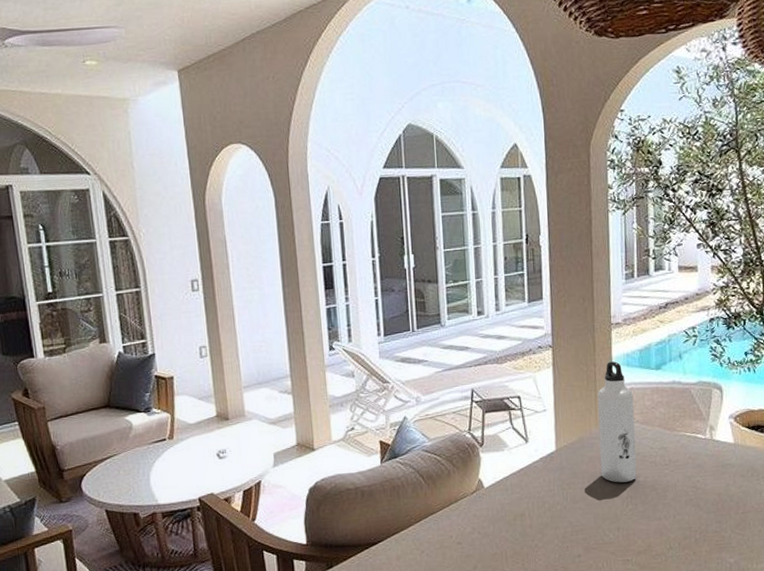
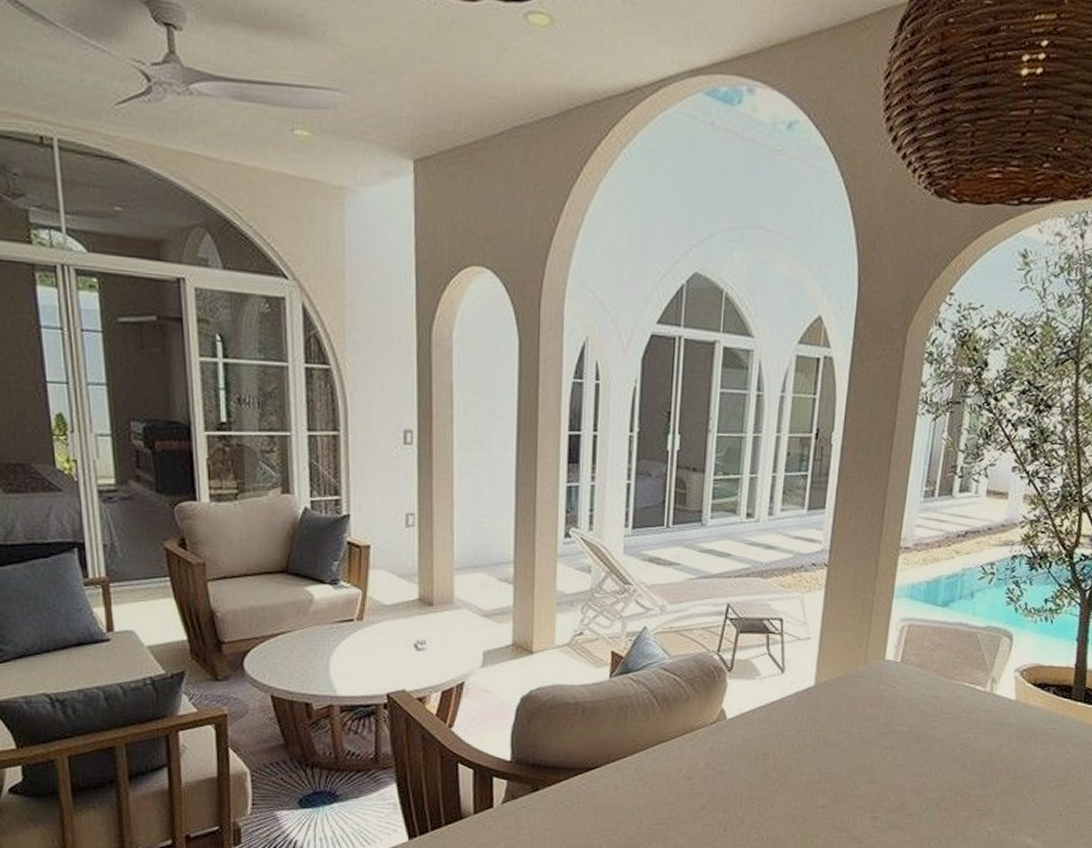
water bottle: present [597,361,637,483] -> none [861,591,912,730]

